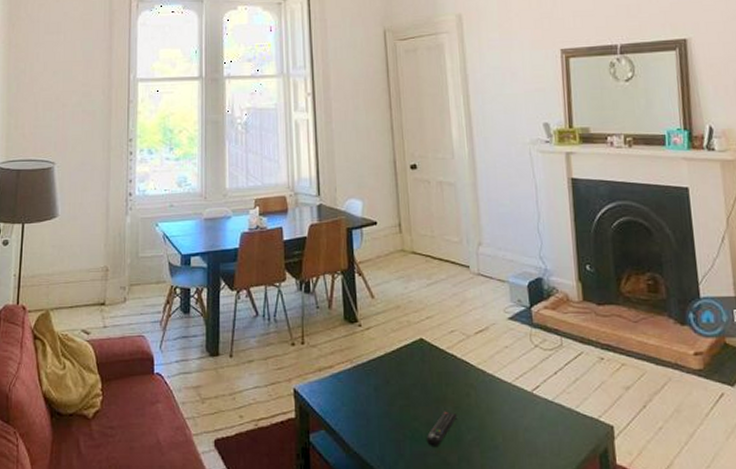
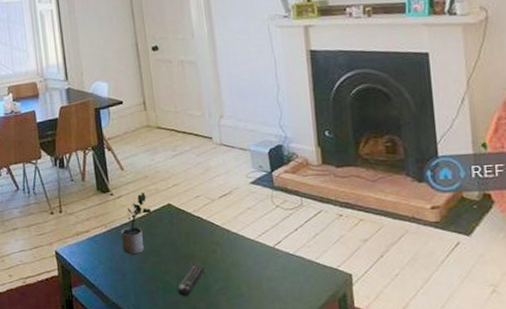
potted plant: none [367,323,402,395] -> present [120,192,152,254]

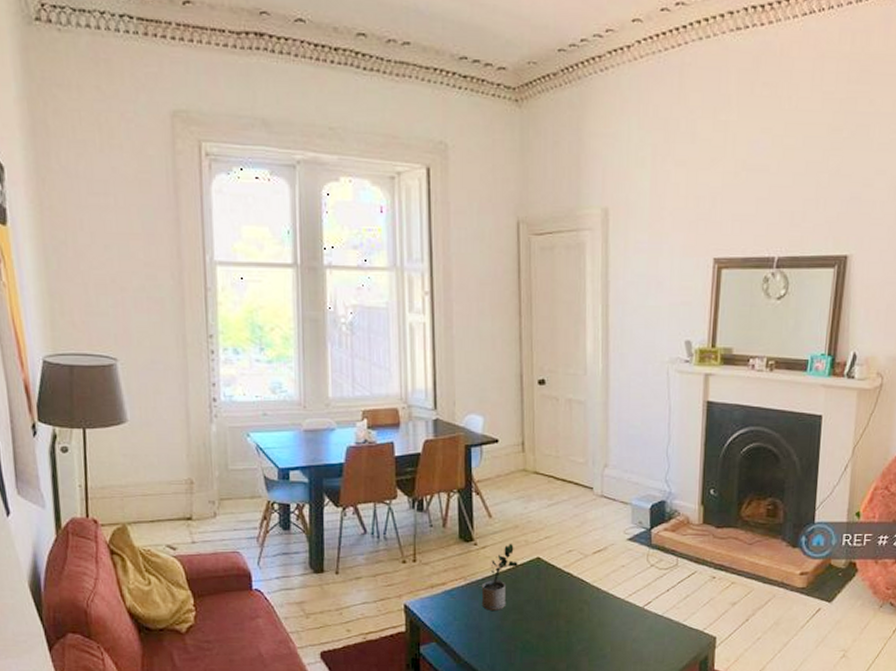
remote control: present [178,265,206,296] -> none [538,624,570,656]

